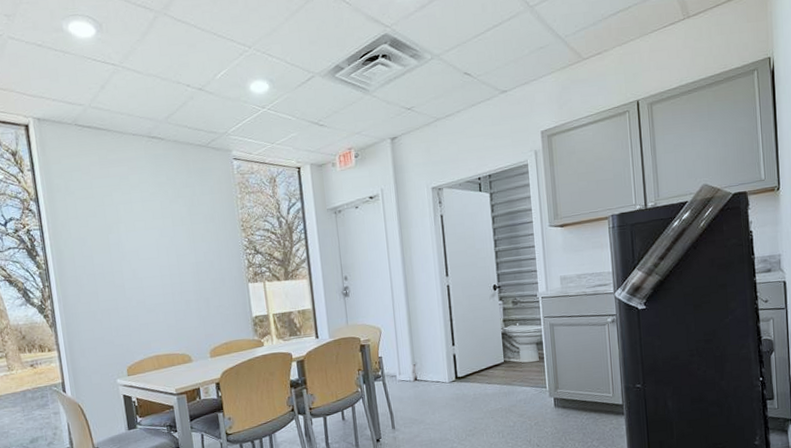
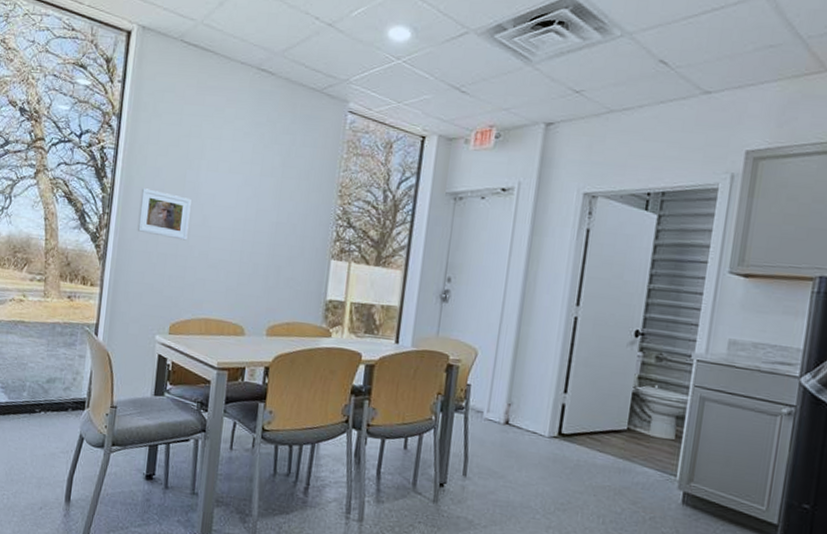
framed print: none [72,257,123,296] -> present [137,188,191,241]

